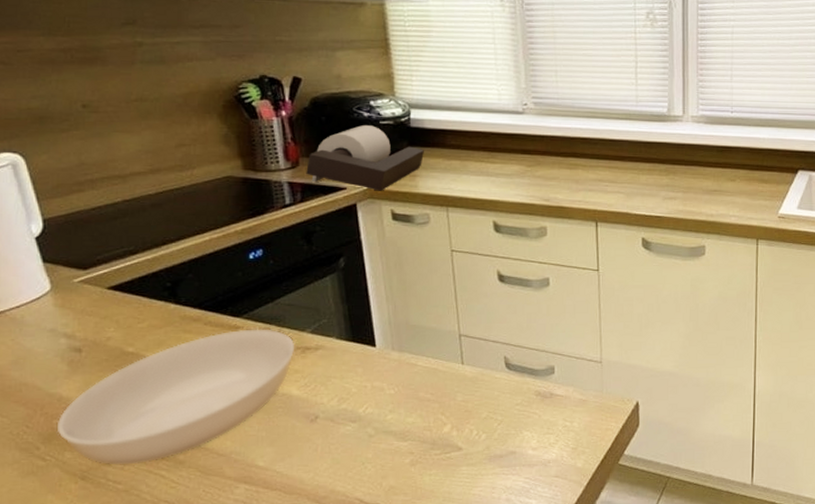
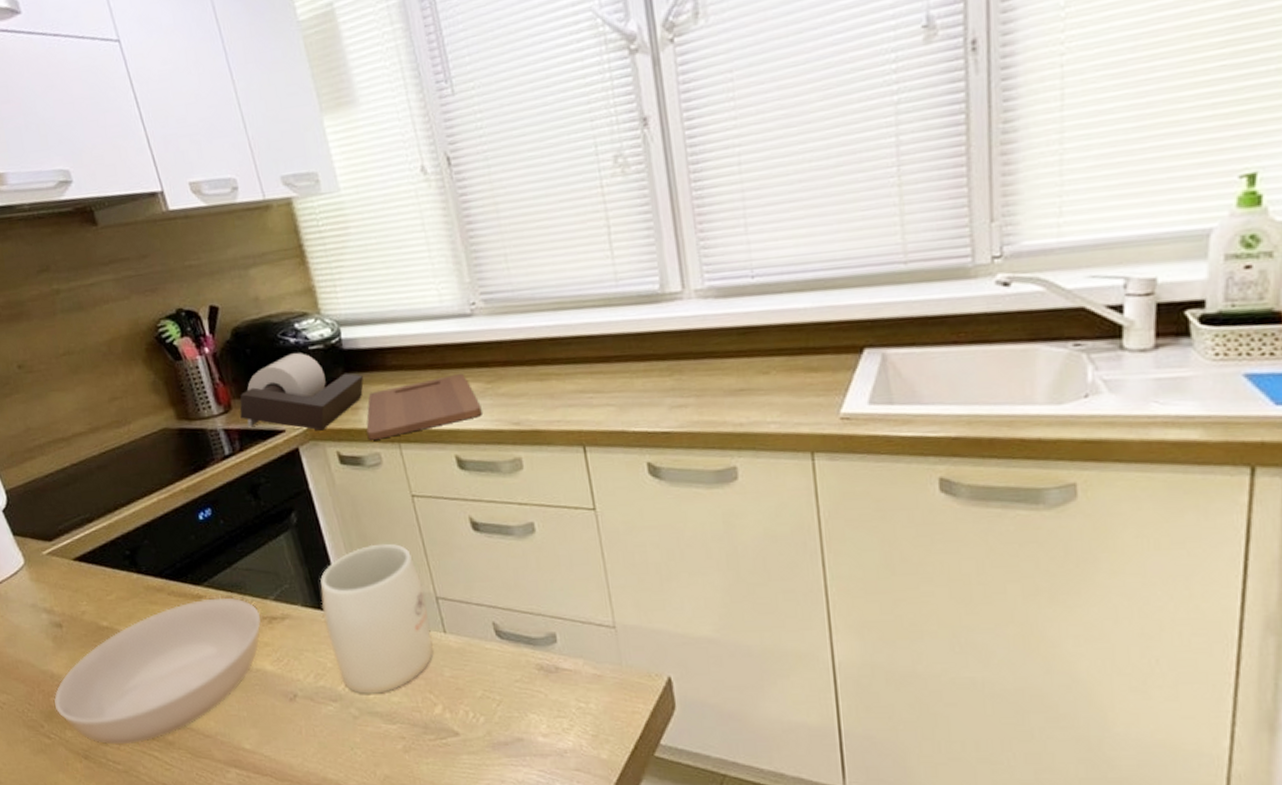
mug: none [355,288,451,415] -> present [319,543,434,694]
cutting board: none [420,156,520,203] -> present [366,373,482,440]

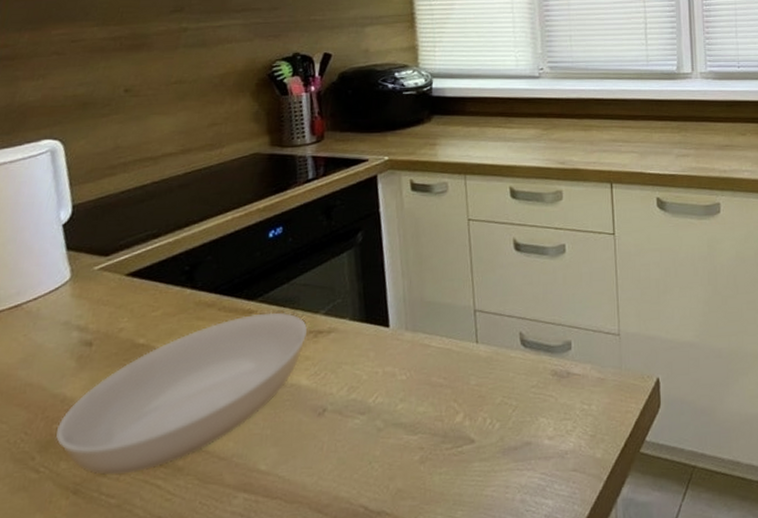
paper towel holder: present [239,353,364,431] -> none [330,96,444,161]
mug: present [319,543,434,694] -> none [368,261,466,405]
cutting board: present [366,373,482,440] -> none [439,121,536,171]

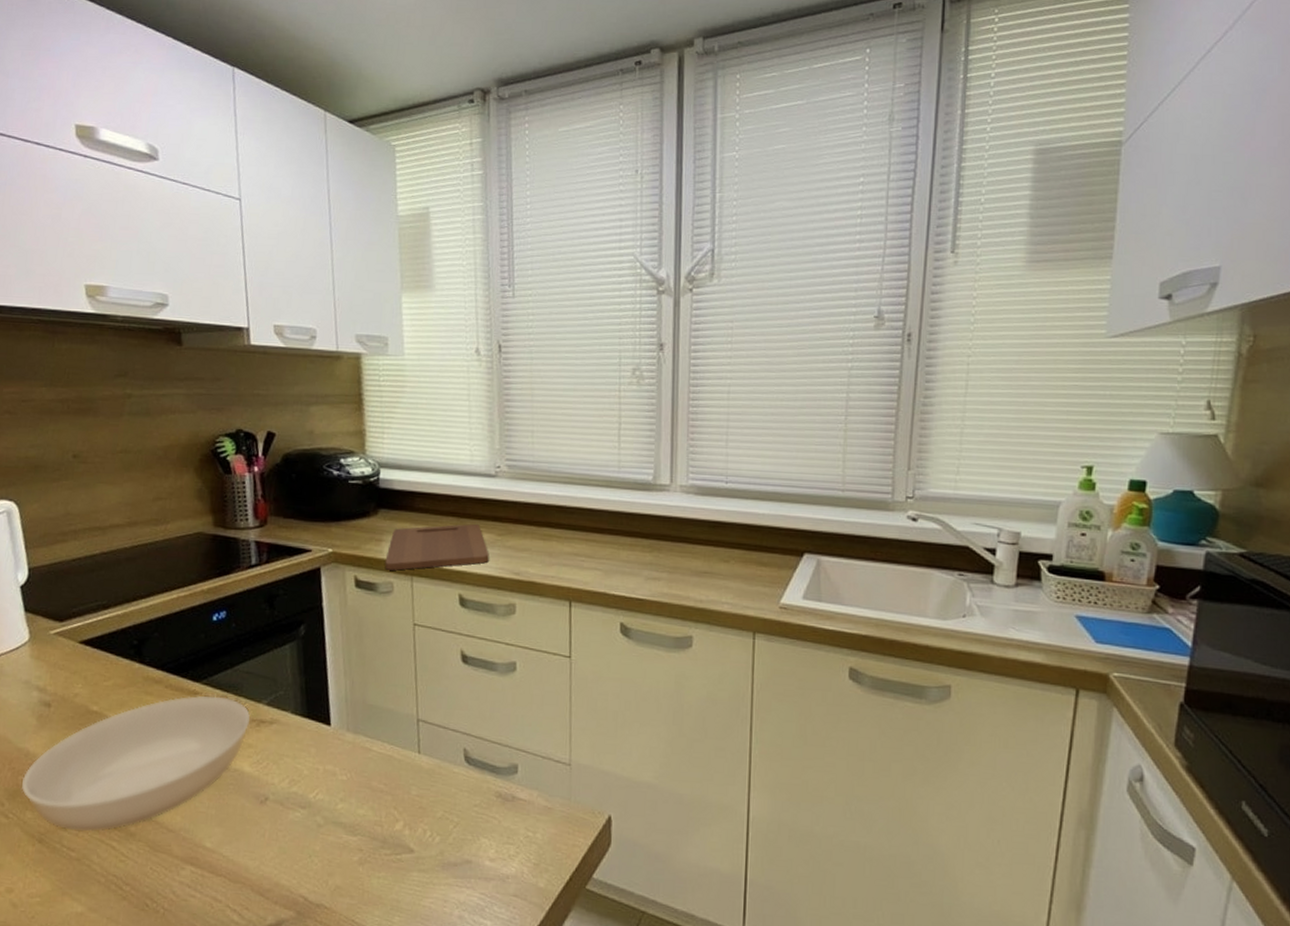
cutting board: none [439,121,536,171] -> present [385,523,489,571]

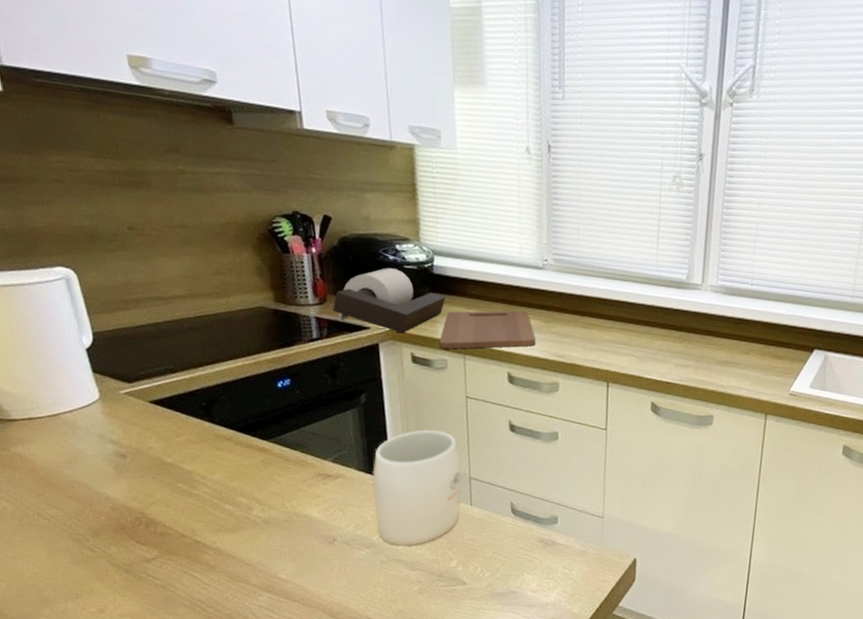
bowl: present [20,695,251,832] -> none [104,452,318,565]
paper towel holder: none [273,484,391,555] -> present [333,268,445,334]
mug: none [309,663,409,805] -> present [372,429,462,546]

